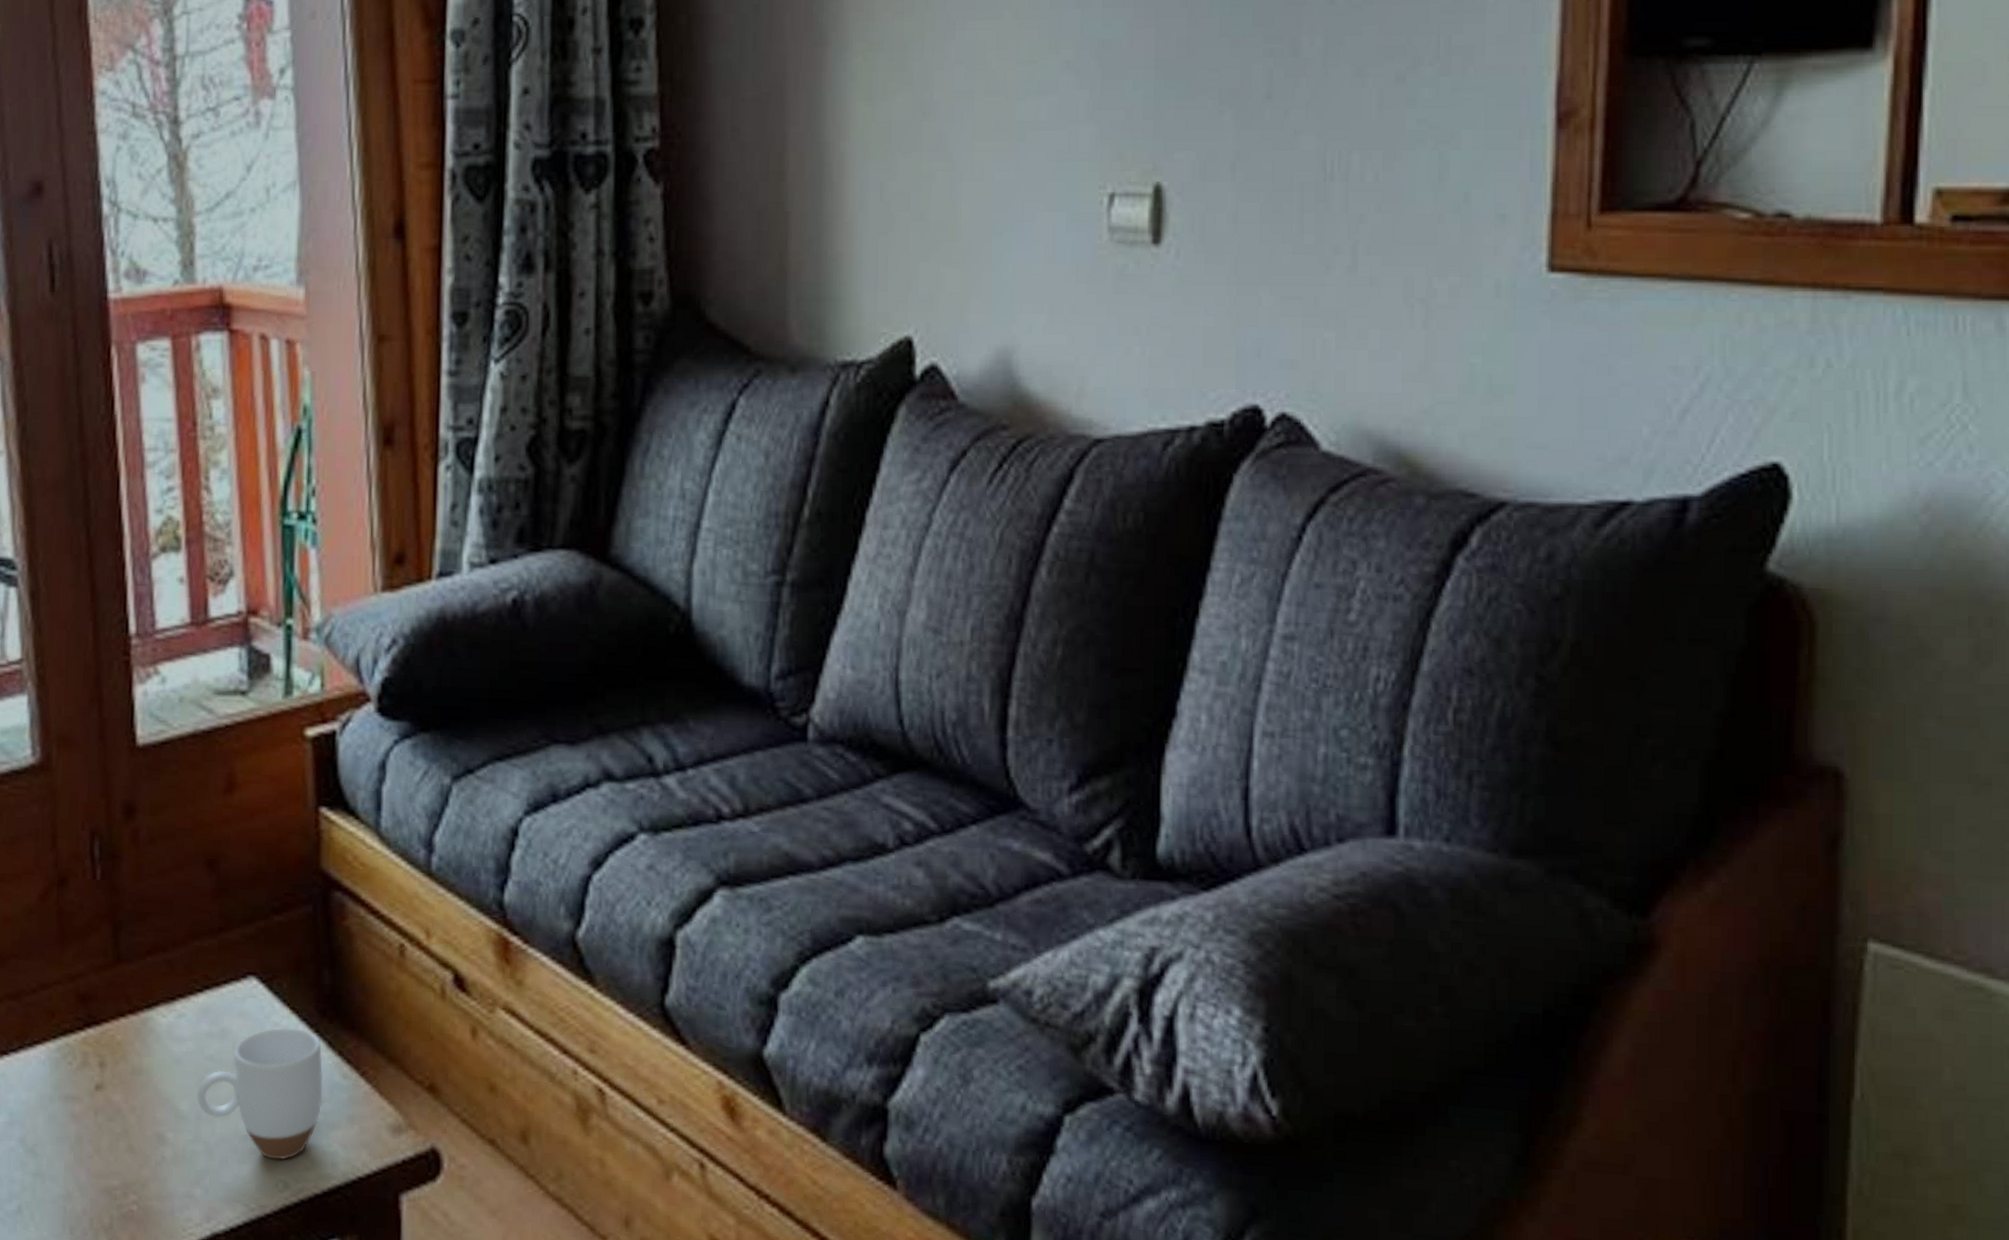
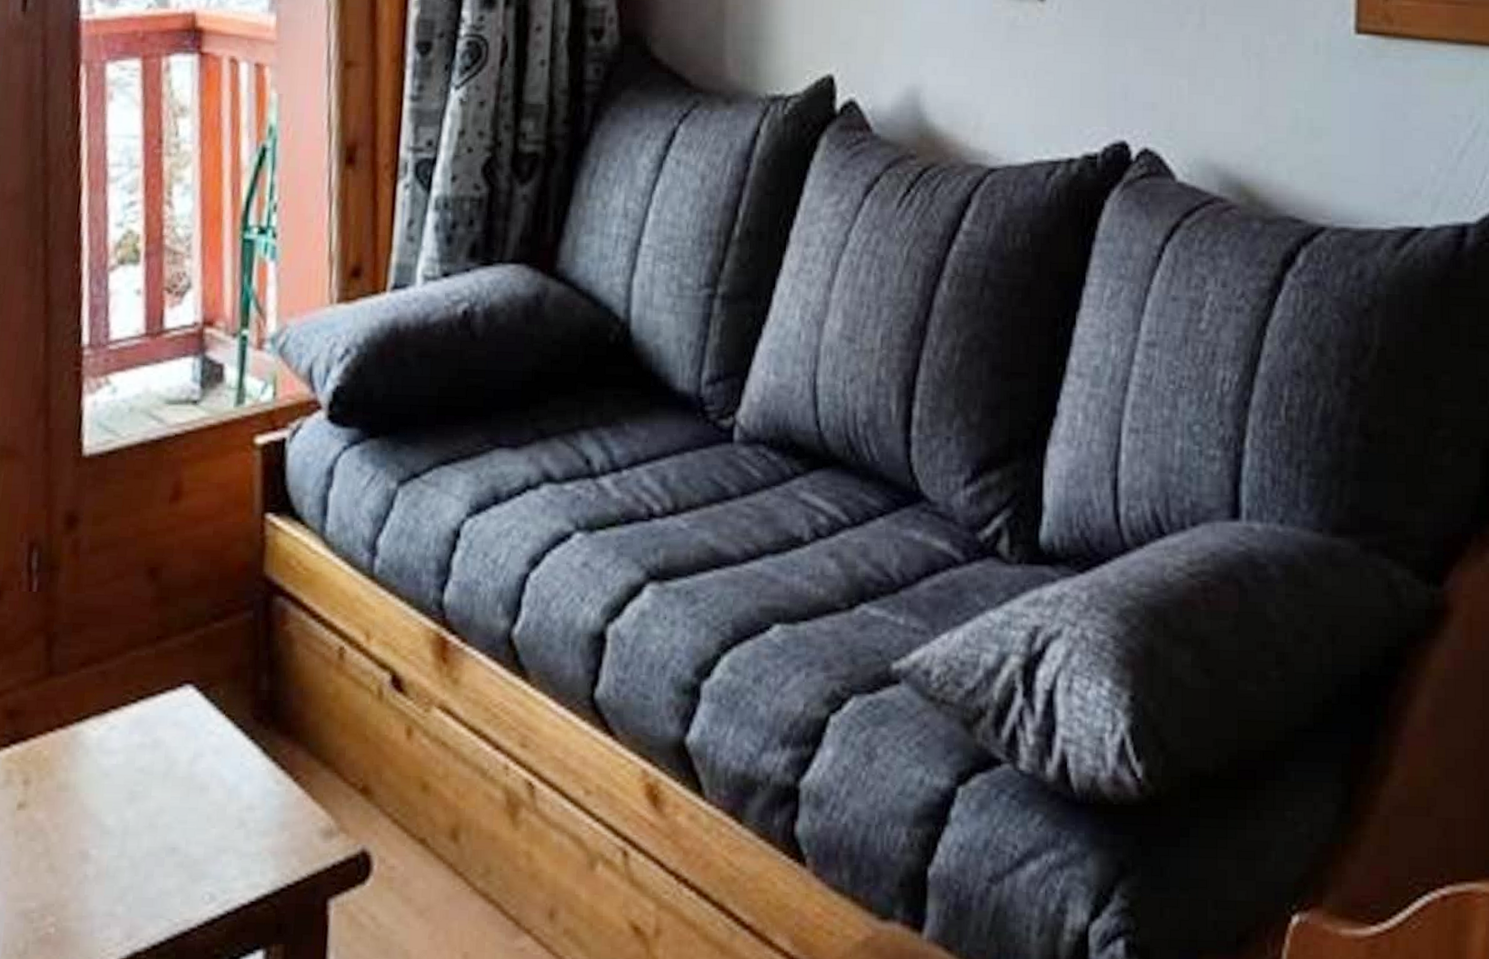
mug: present [196,1027,323,1160] -> none [123,735,257,872]

